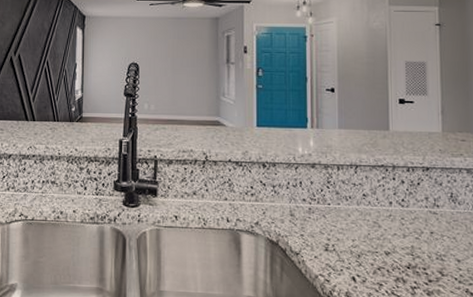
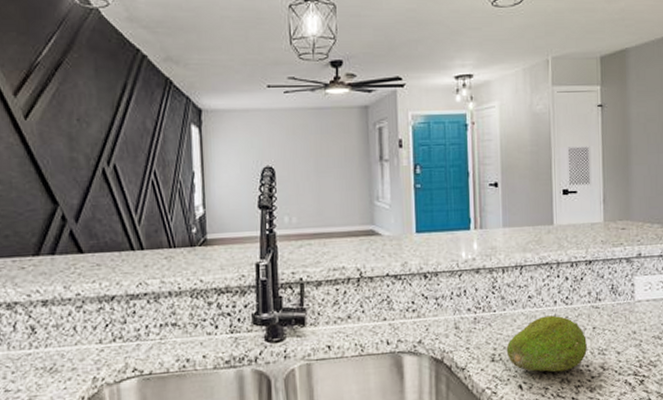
fruit: none [340,215,424,271] -> present [506,315,587,373]

